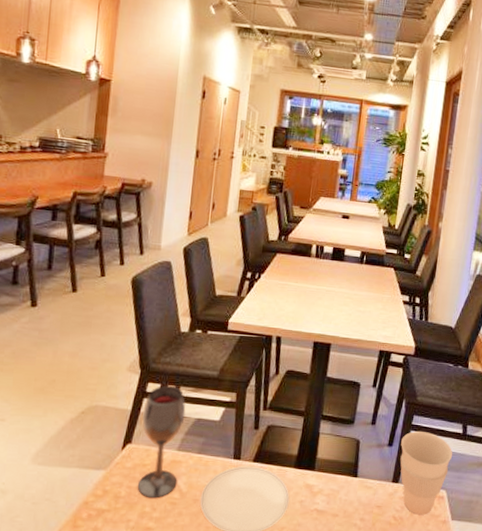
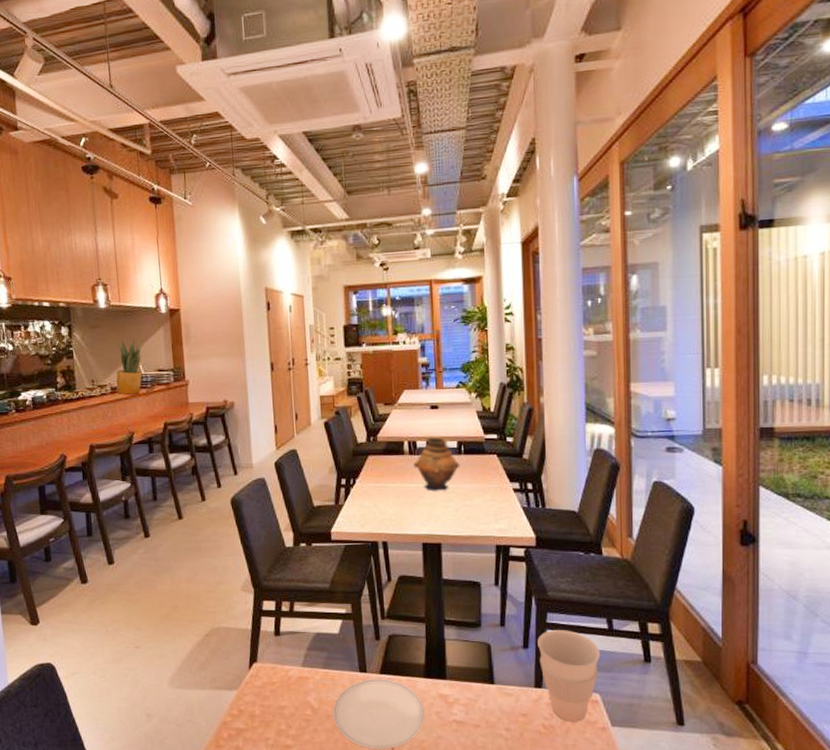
planter: none [26,100,67,158] -> present [116,339,144,395]
wine glass: present [137,385,186,498] -> none [262,602,308,715]
vase: none [317,244,360,295] -> present [413,437,460,491]

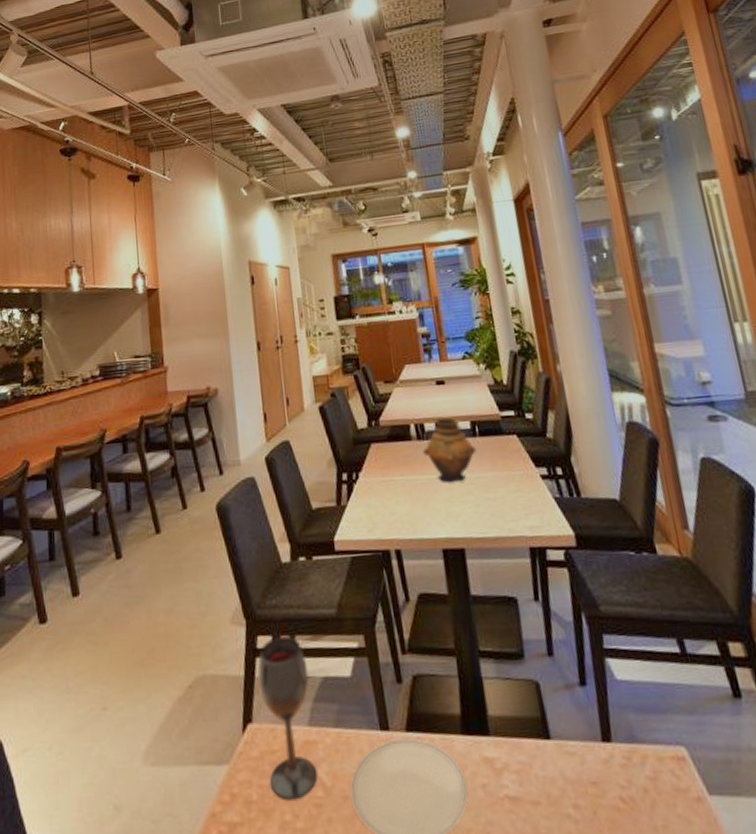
planter: present [116,339,144,395] -> none [87,324,120,387]
wine glass: none [262,602,308,715] -> present [257,635,318,799]
cup: present [537,629,601,722] -> none [596,656,679,791]

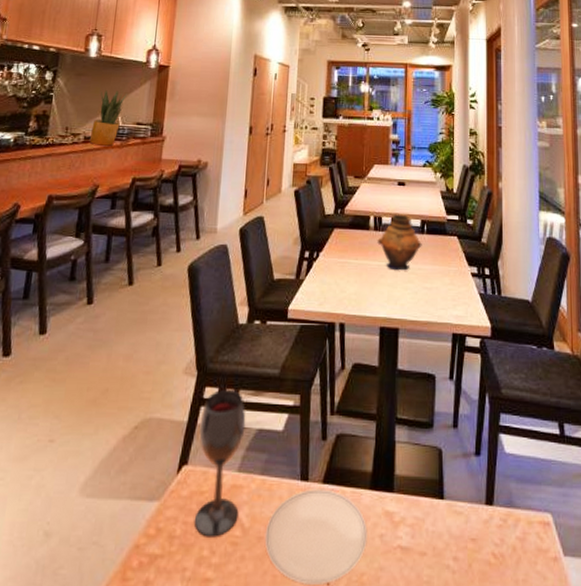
planter: none [87,324,120,387] -> present [89,90,128,146]

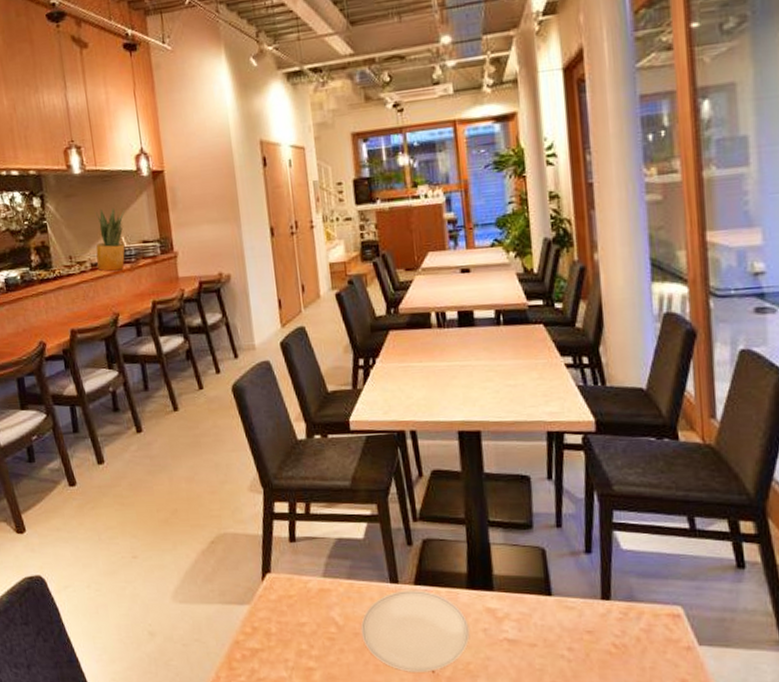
wine glass: present [194,389,246,536] -> none [275,502,331,633]
vase: present [377,214,422,271] -> none [443,305,499,370]

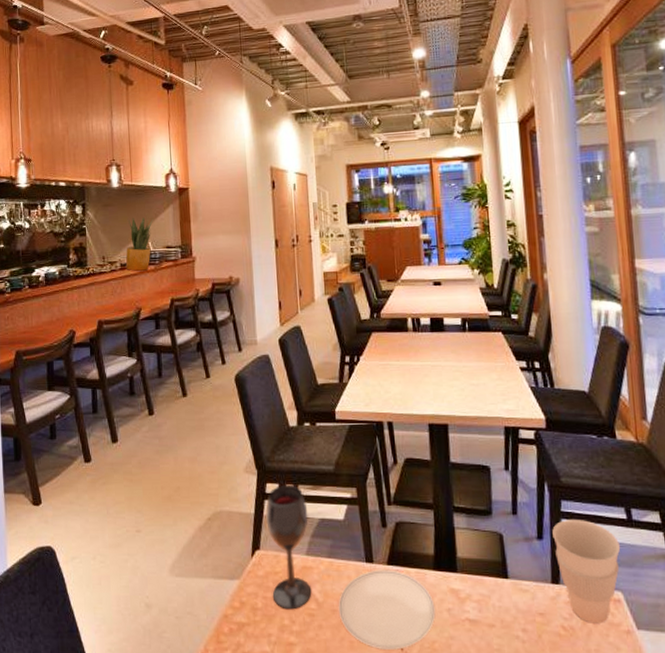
wine glass: none [275,502,331,633] -> present [266,484,312,608]
cup: none [602,530,682,640] -> present [552,518,621,624]

